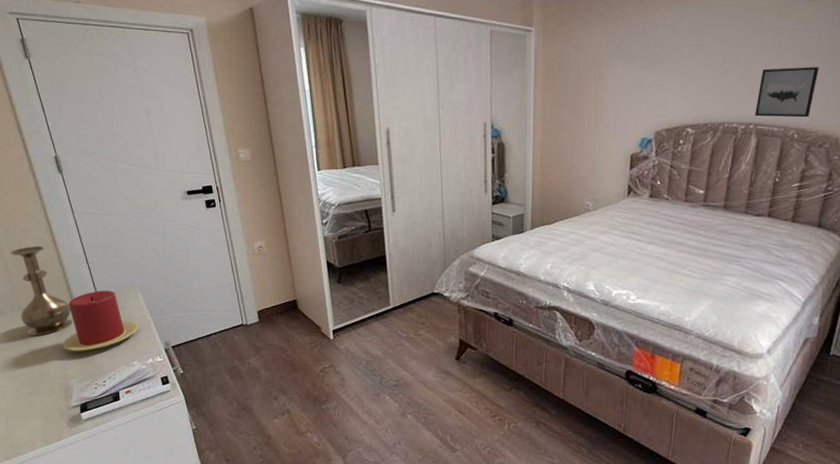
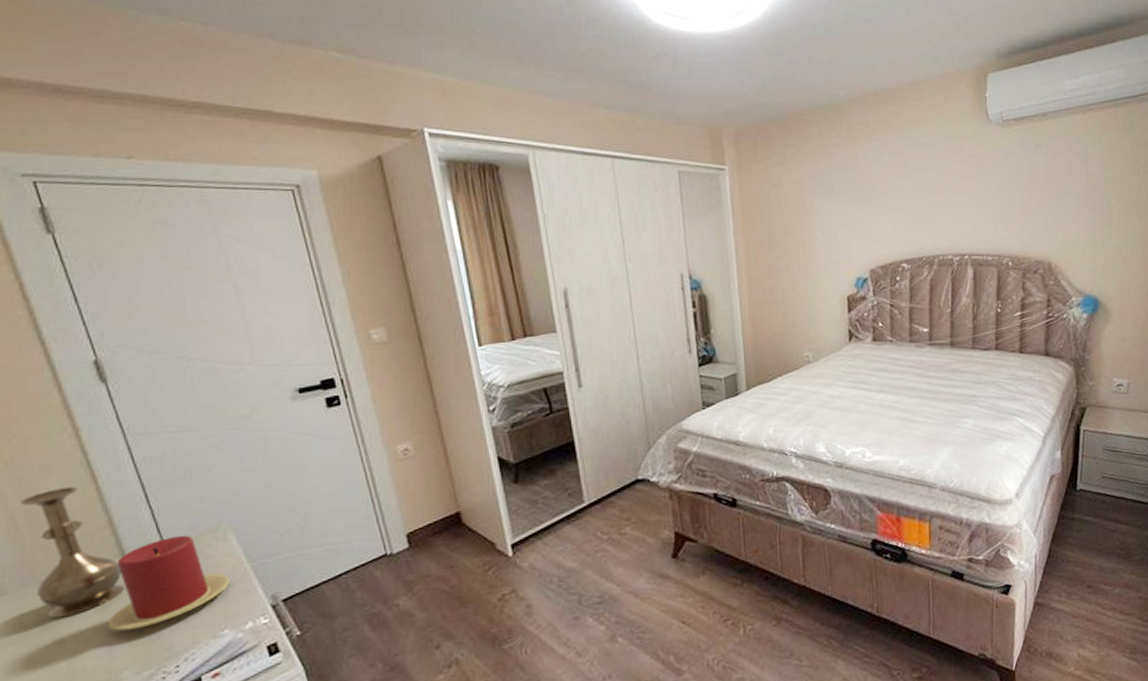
wall art: present [755,67,819,118] -> none [967,193,1023,247]

